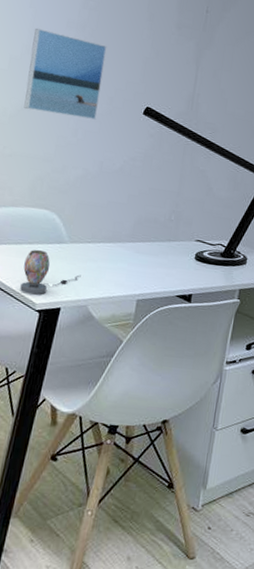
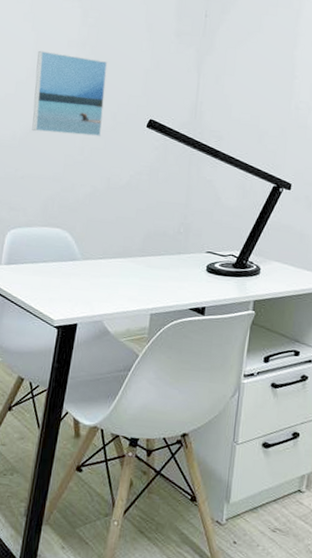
decorative vase: present [20,250,81,294] -> none [38,268,95,311]

